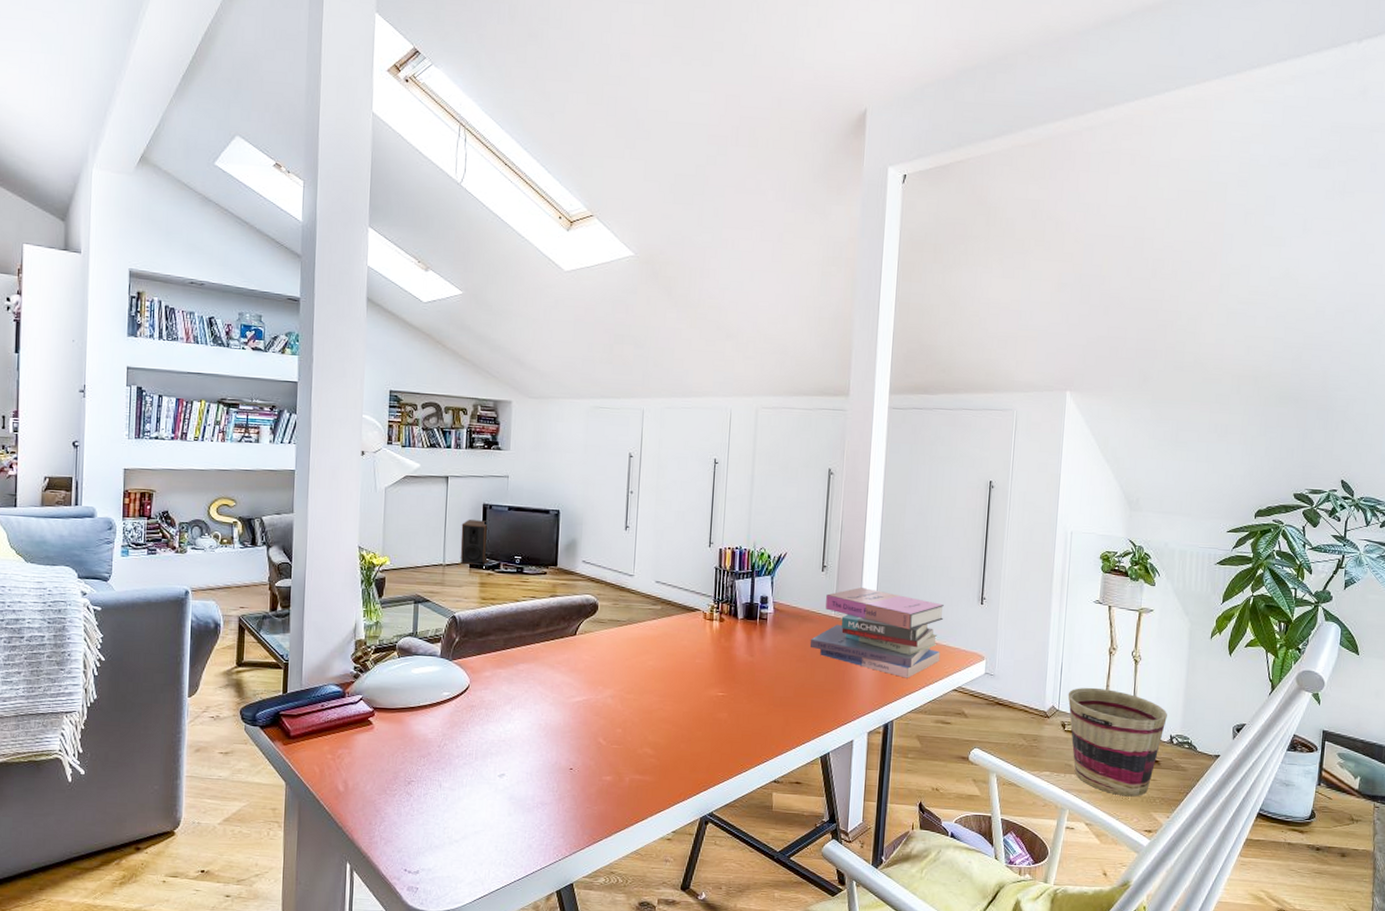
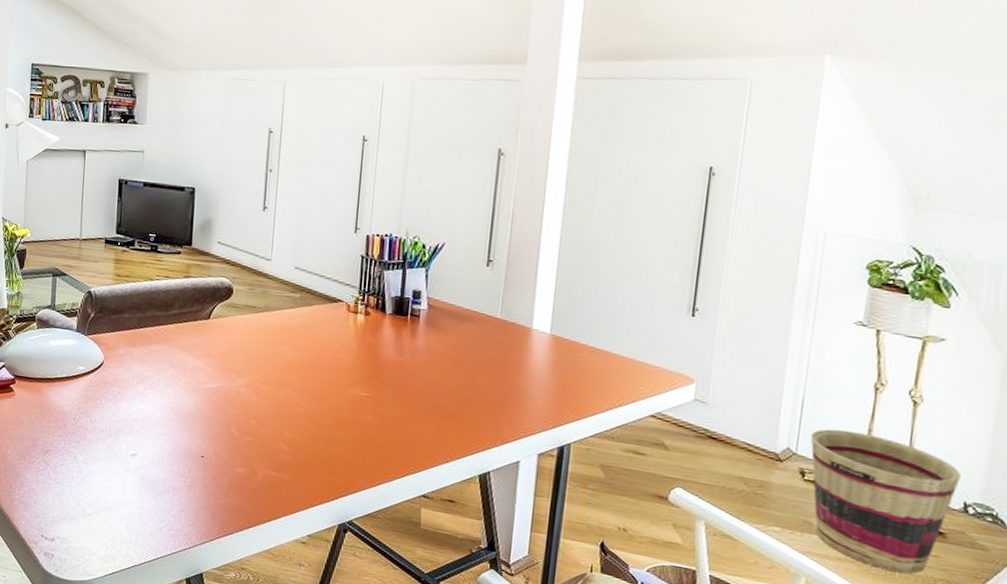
speaker: present [461,520,490,566] -> none [97,195,125,243]
books: present [809,588,944,679] -> none [469,287,641,397]

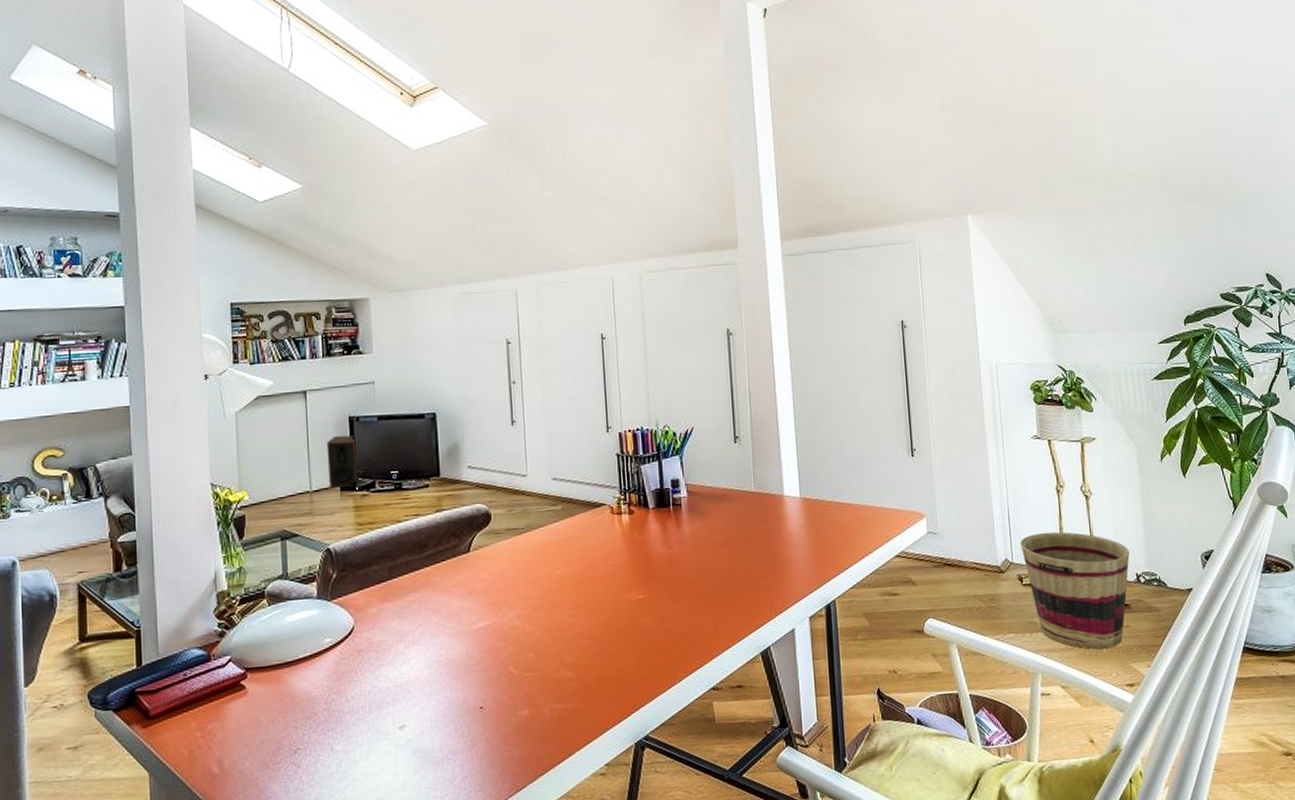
speaker: none [97,195,125,243] -> present [326,435,363,488]

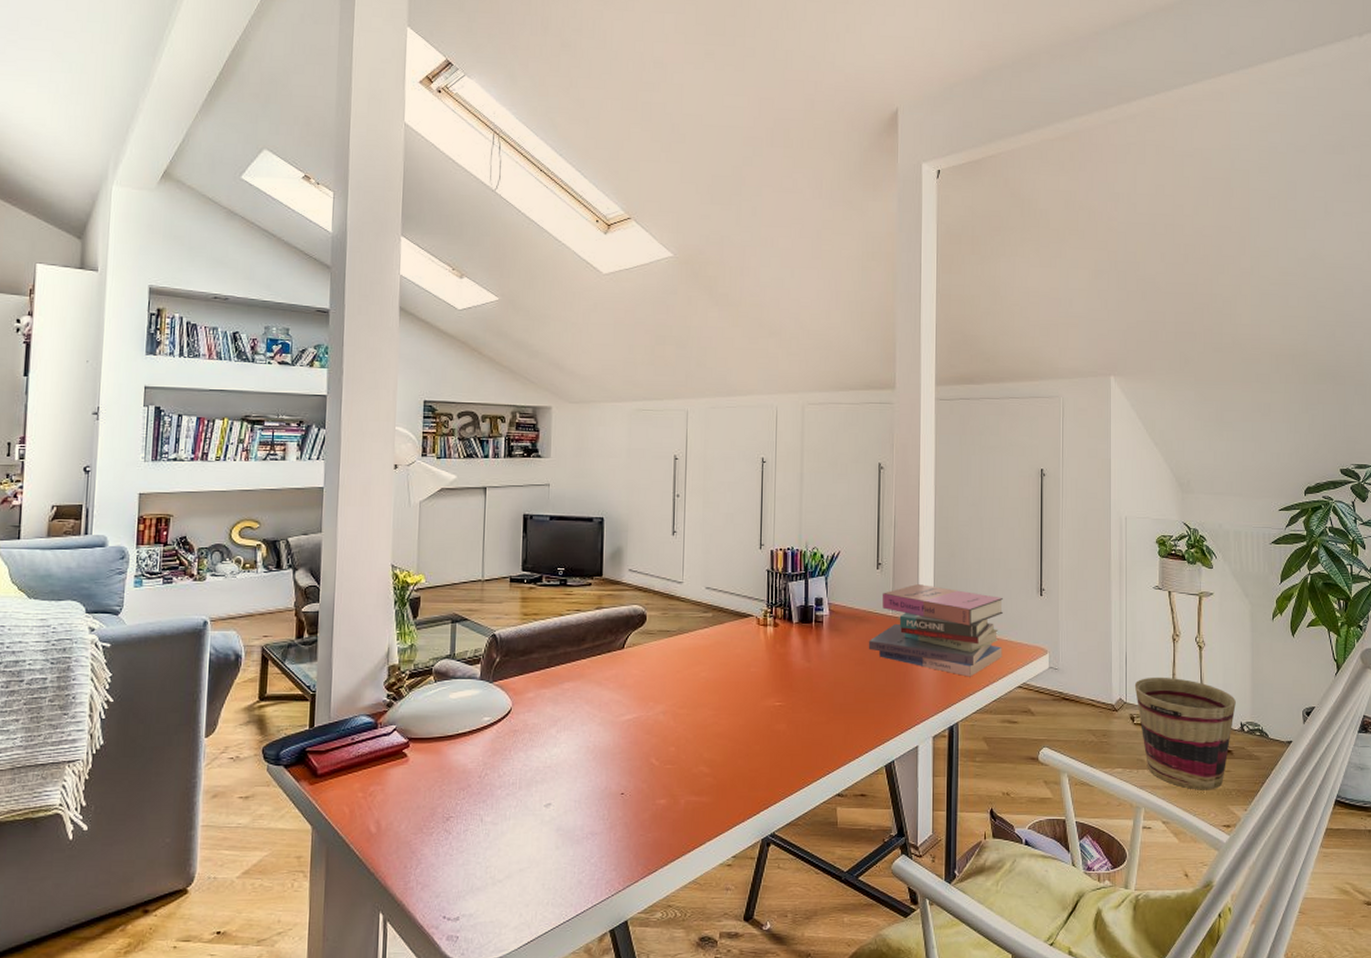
speaker: present [326,435,363,488] -> none [500,532,532,580]
books: none [731,455,877,550] -> present [868,584,1003,677]

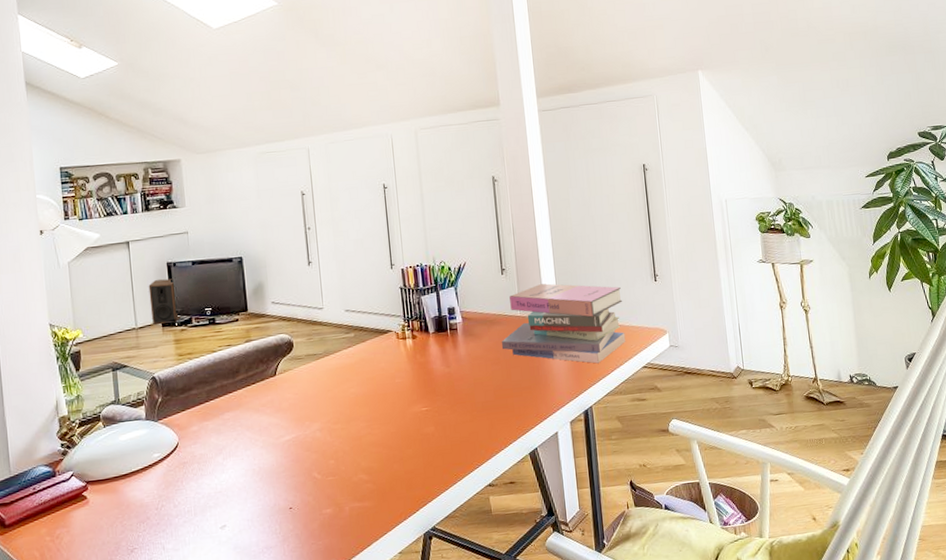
speaker: none [500,532,532,580] -> present [148,278,182,324]
basket: present [1134,677,1236,790] -> none [749,341,844,441]

